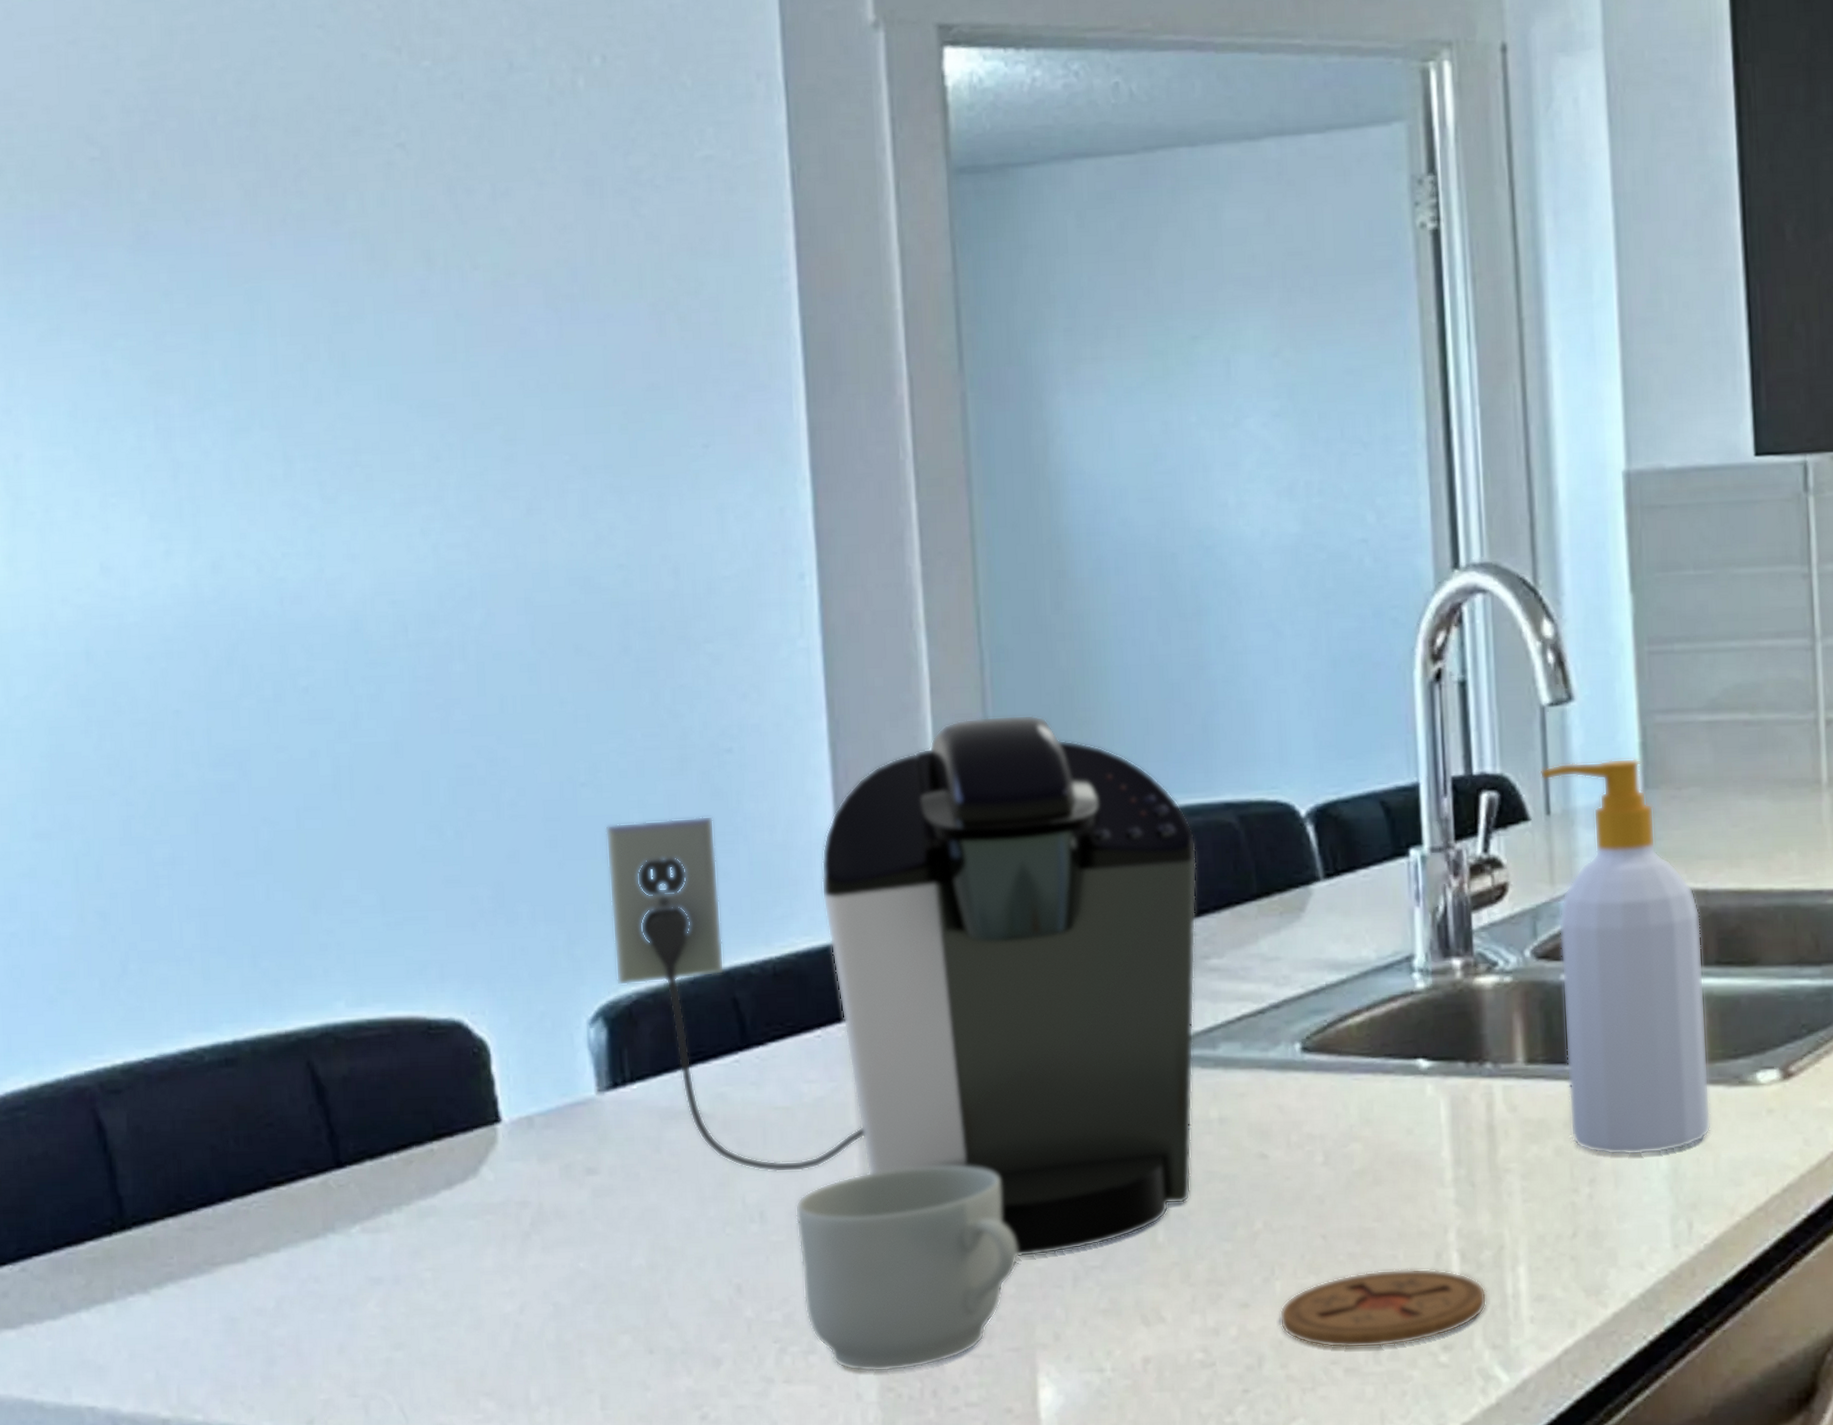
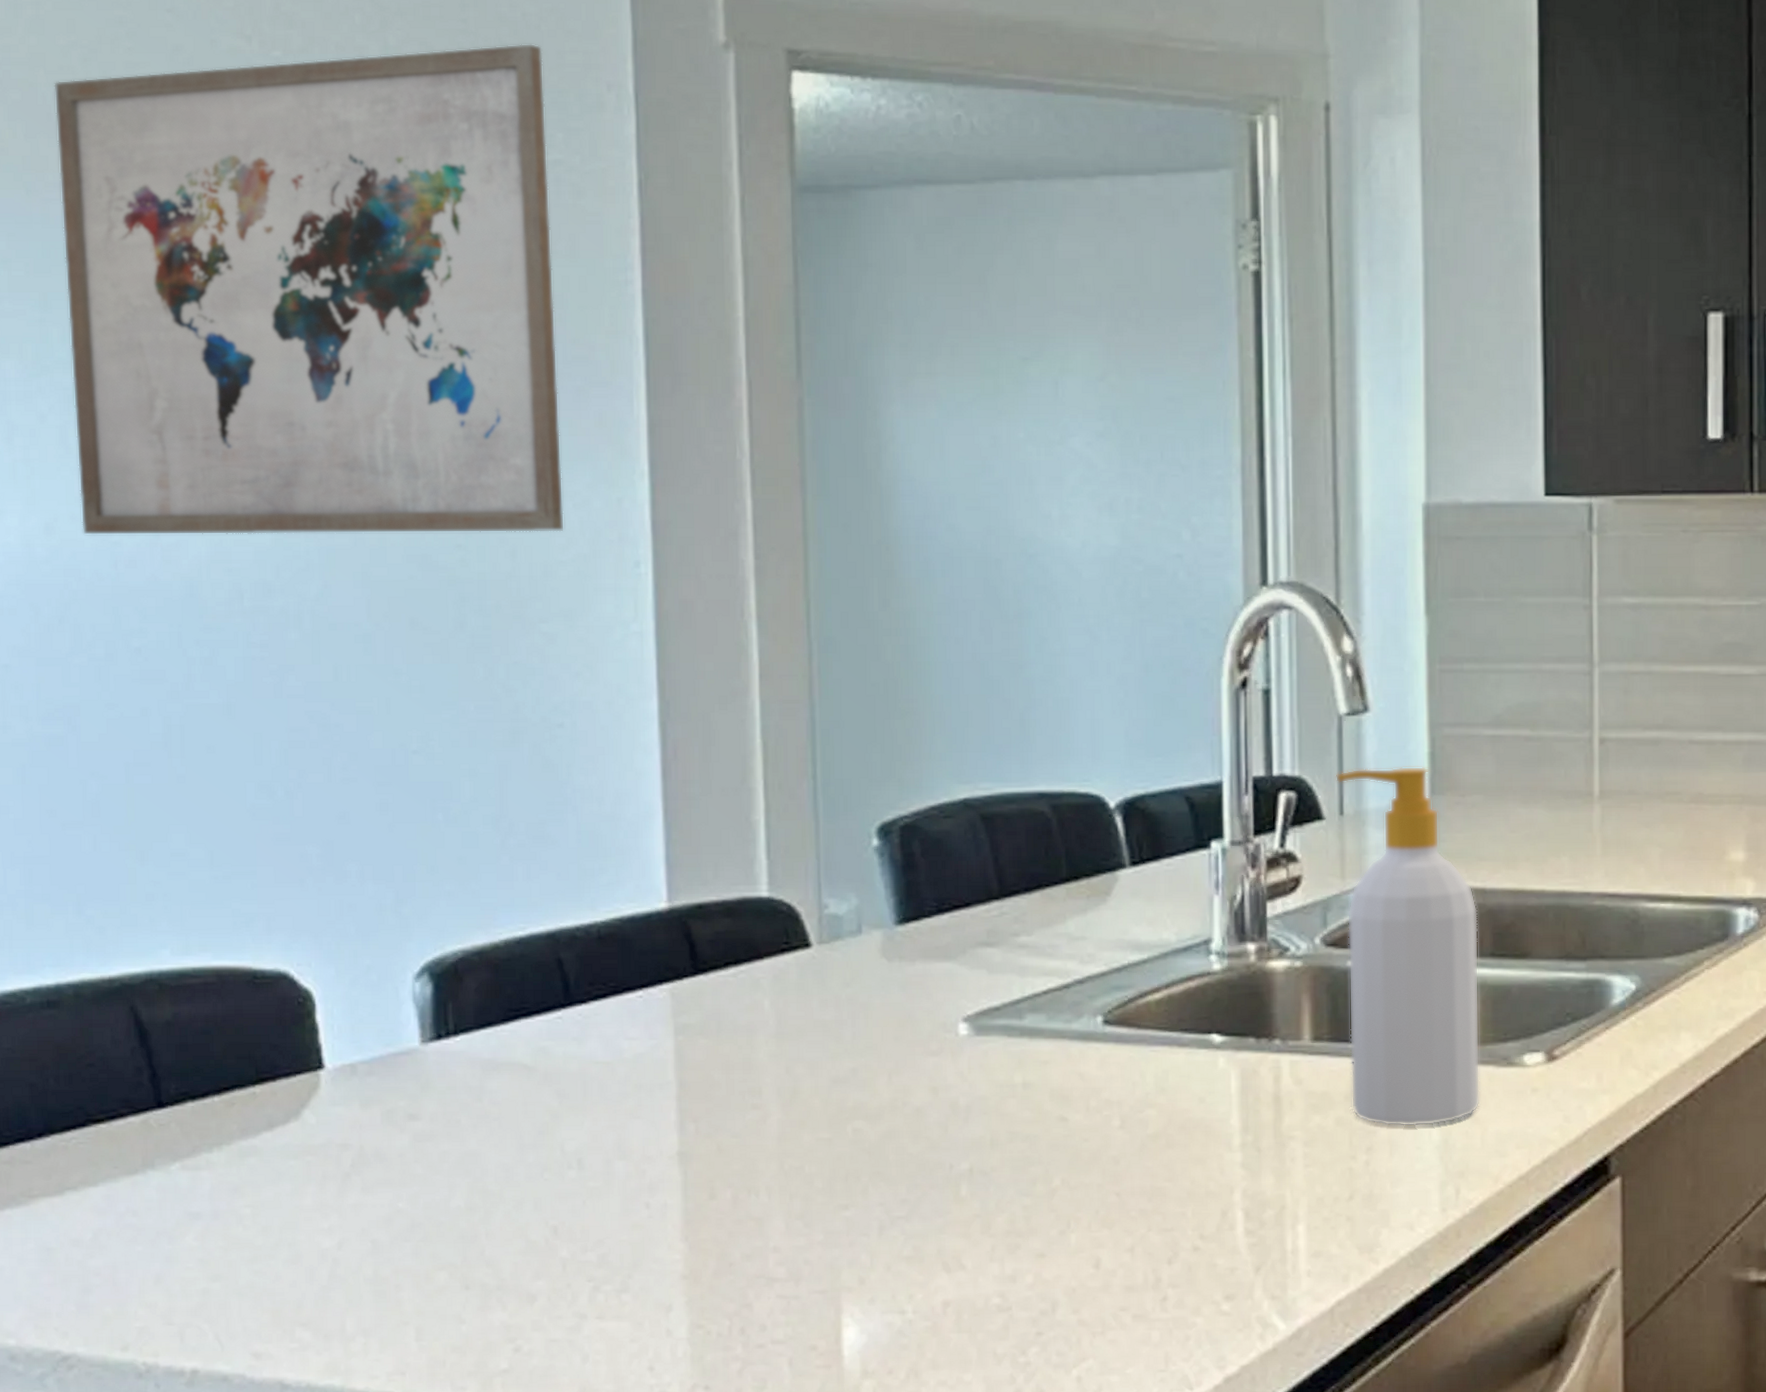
wall art: none [209,35,727,573] -> present [54,43,565,536]
coffee maker: present [605,714,1197,1257] -> none [436,703,1011,1207]
mug: present [795,1165,1020,1373] -> none [612,1121,828,1311]
coaster: present [1279,1268,1487,1349] -> none [1073,1225,1268,1297]

